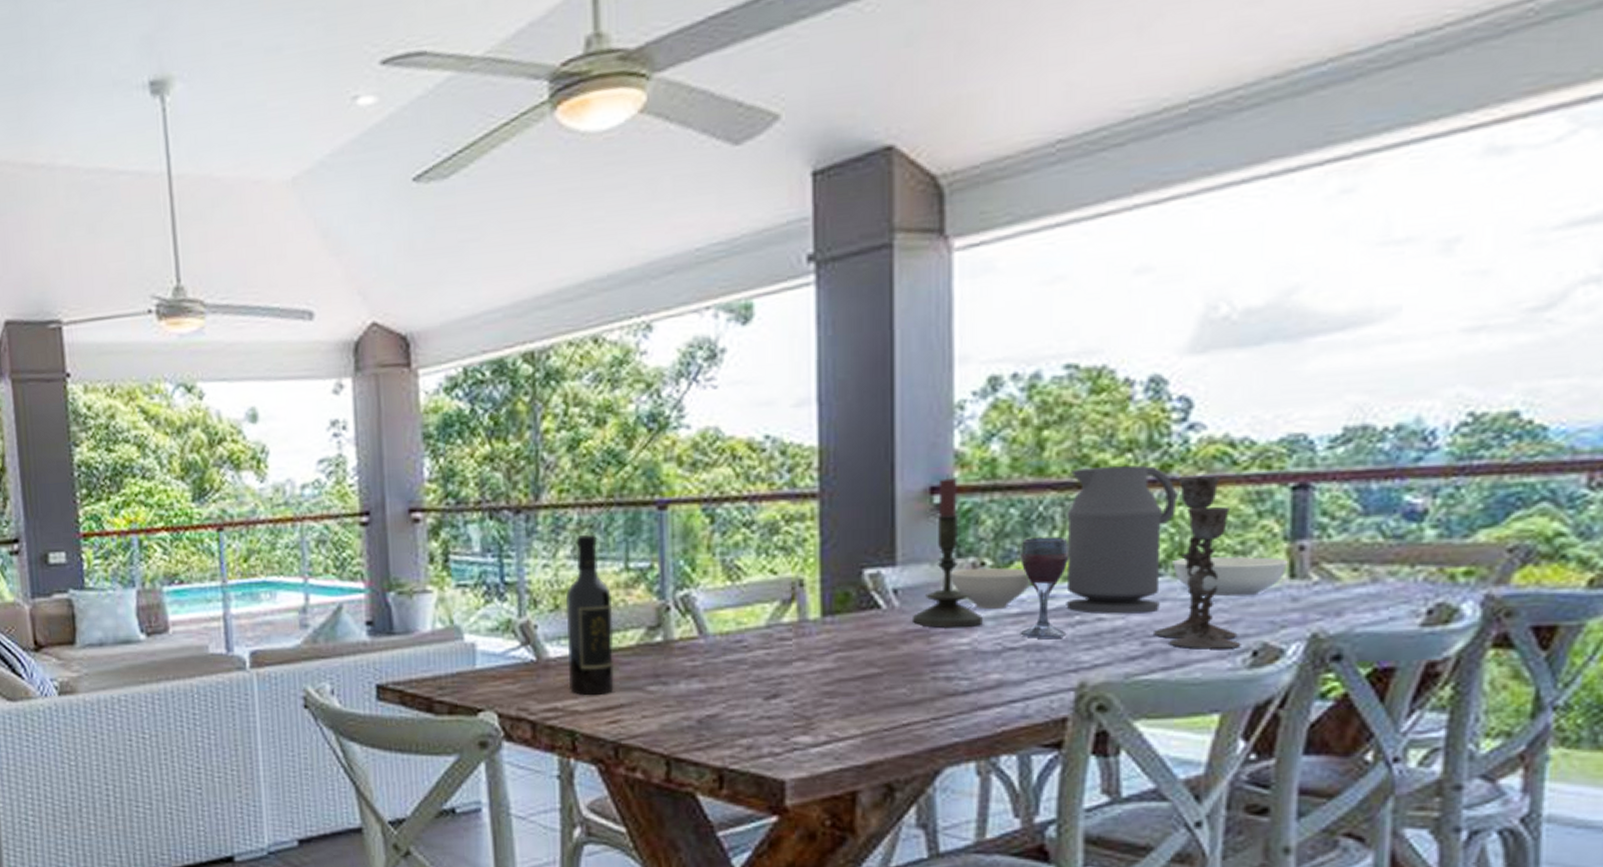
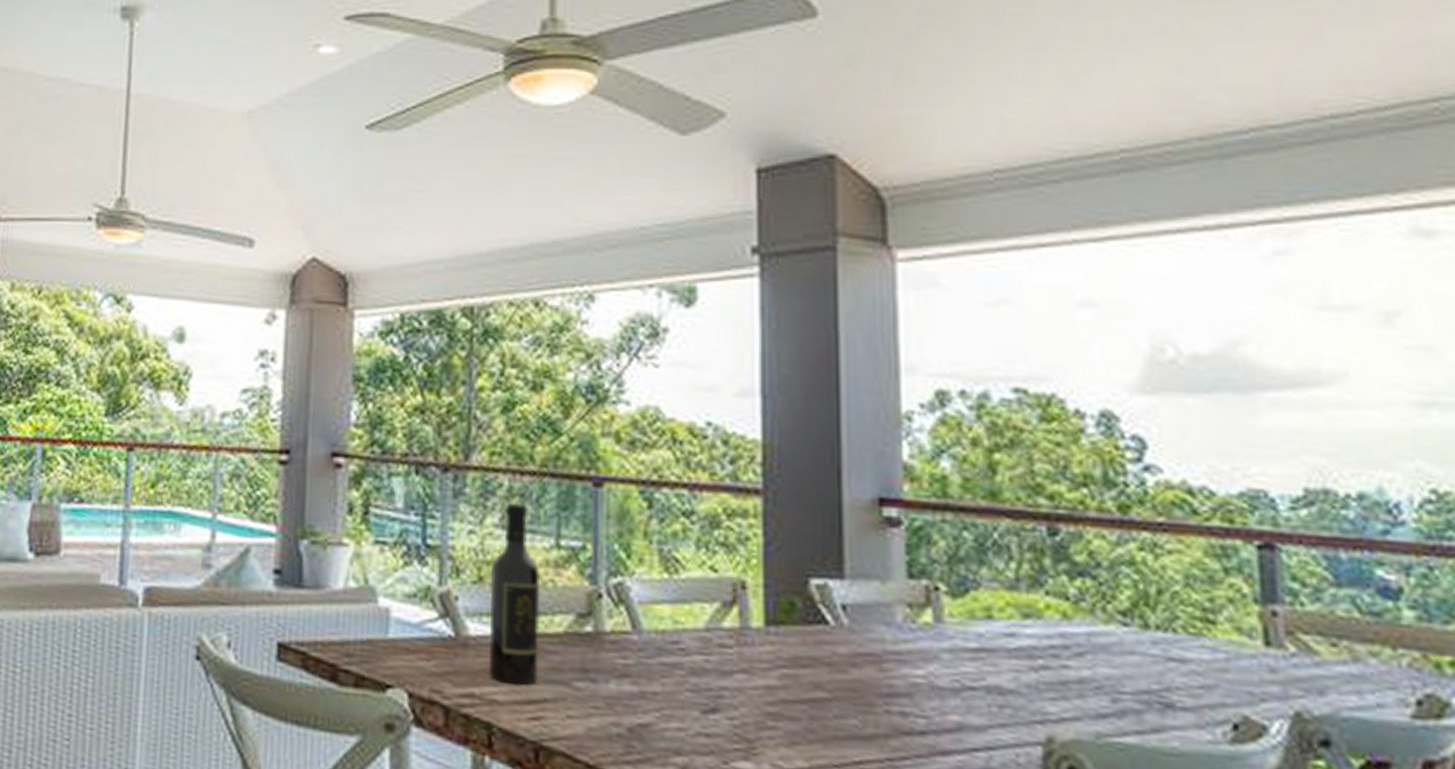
candle: present [913,474,983,628] -> none [863,486,939,659]
bowl: present [949,568,1031,610] -> none [901,591,989,642]
cup: present [1020,536,1070,639] -> none [976,566,1030,682]
water jug: present [1066,465,1178,614] -> none [1023,497,1139,666]
candlestick: present [1152,476,1241,649] -> none [1122,521,1220,719]
bowl: present [1172,556,1288,597] -> none [1138,609,1261,661]

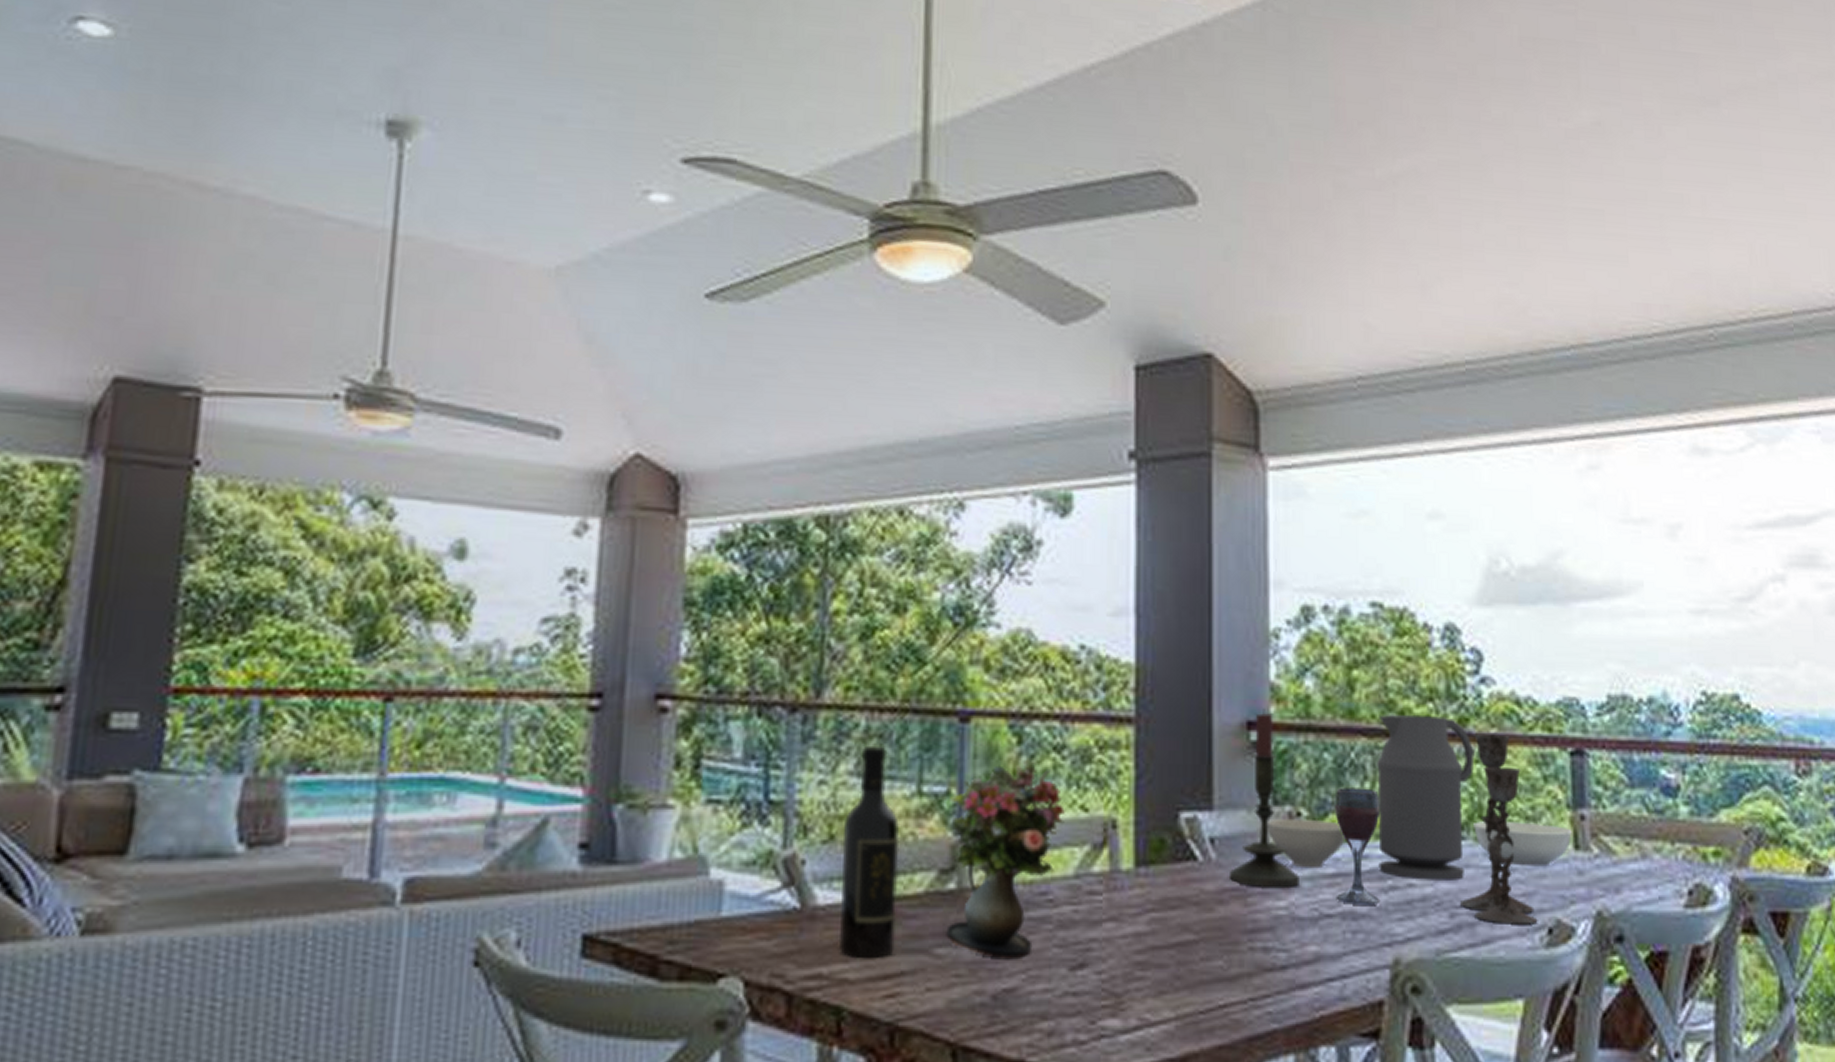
bouquet: none [584,520,695,698] -> present [946,757,1065,958]
candle: none [863,486,939,659] -> present [1230,708,1299,889]
bowl: none [901,591,989,642] -> present [1266,818,1346,869]
cup: none [976,566,1030,682] -> present [1334,787,1381,905]
water jug: none [1023,497,1139,666] -> present [1377,713,1475,880]
candlestick: none [1122,521,1220,719] -> present [1459,733,1538,925]
bowl: none [1138,609,1261,661] -> present [1473,821,1572,867]

